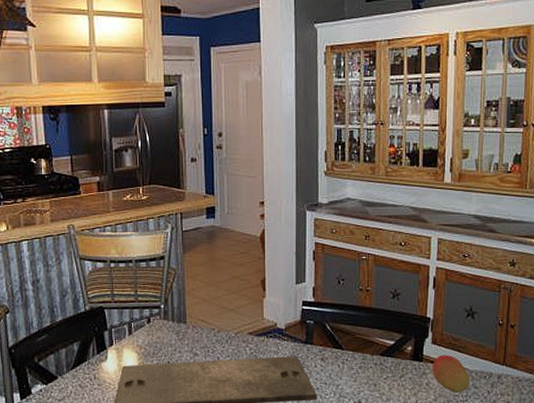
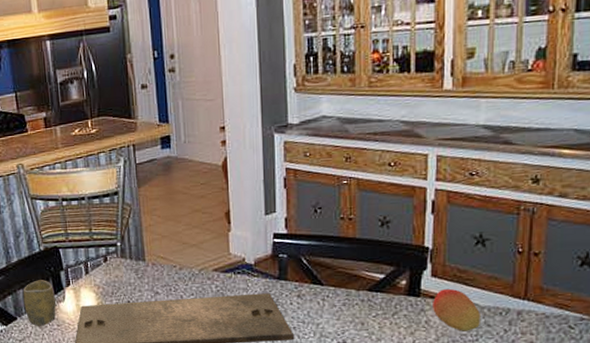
cup: none [65,339,98,385] -> present [23,280,56,326]

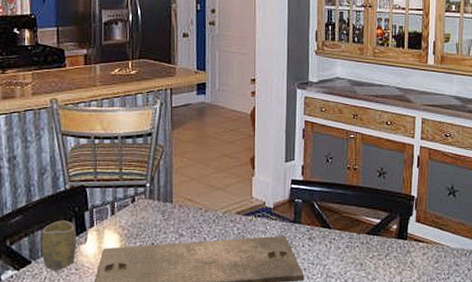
fruit: present [433,288,480,331] -> none [416,232,451,271]

